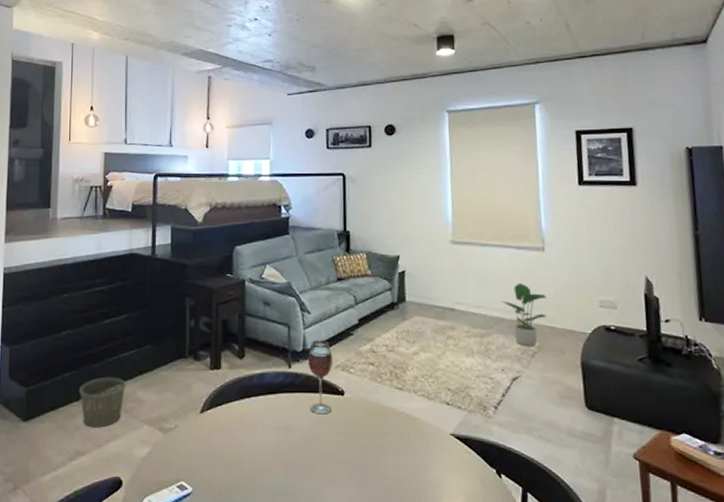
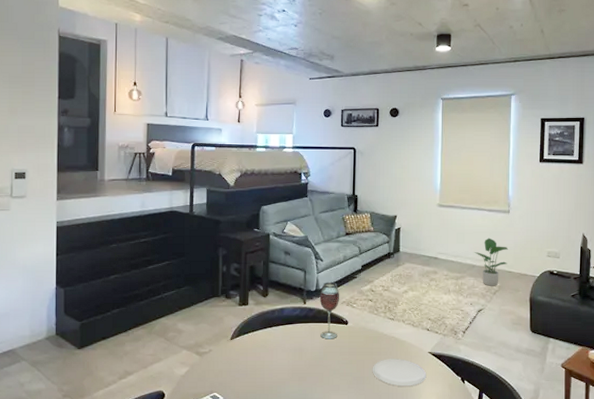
basket: present [78,377,126,428] -> none [126,312,168,353]
plate: none [378,442,450,482] -> present [372,359,427,388]

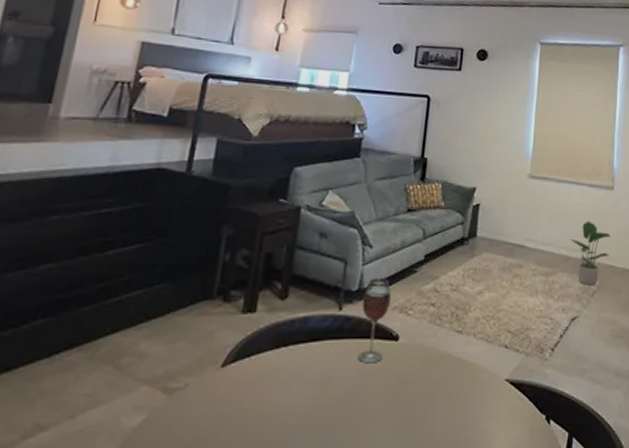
plate: present [372,359,427,388] -> none [426,390,501,434]

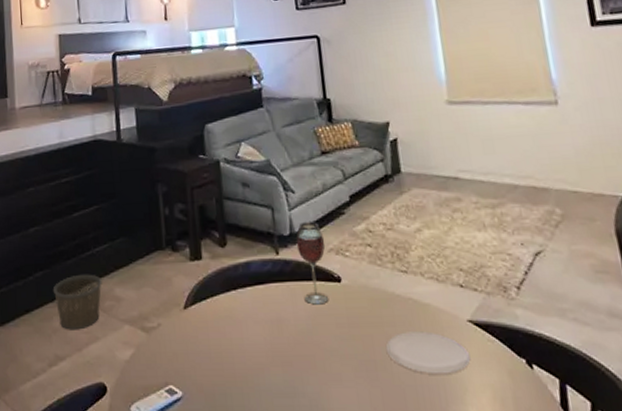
basket: none [52,324,125,393] -> present [52,274,102,330]
plate: none [426,390,501,434] -> present [385,331,471,376]
potted plant: present [569,221,611,285] -> none [512,143,569,215]

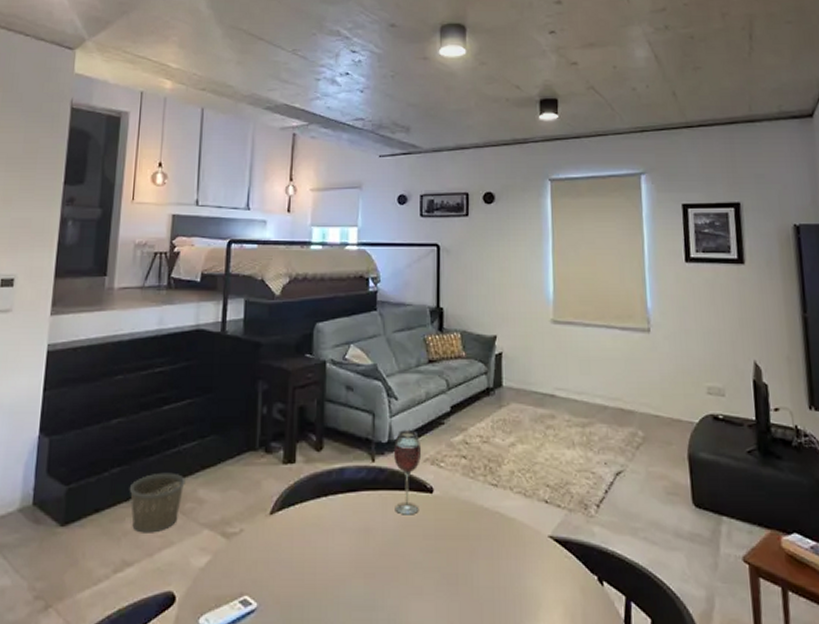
plate: present [385,331,471,376] -> none [469,546,548,591]

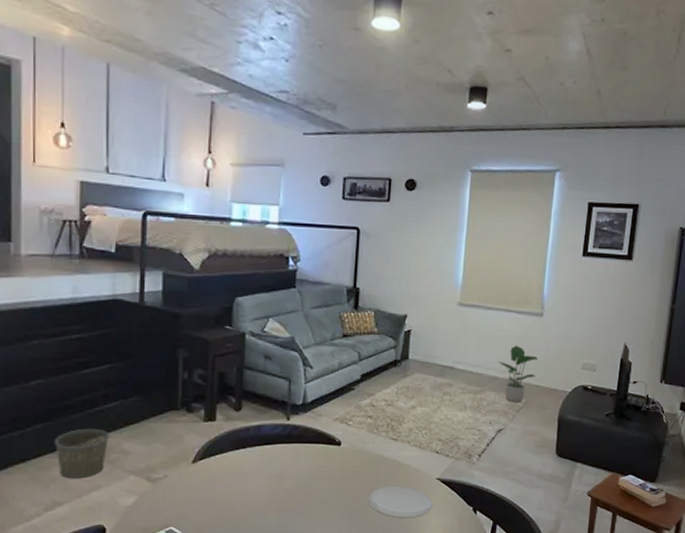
wineglass: present [393,430,422,515] -> none [306,394,333,463]
plate: none [469,546,548,591] -> present [368,486,433,519]
potted plant: none [604,367,653,437] -> present [497,345,538,402]

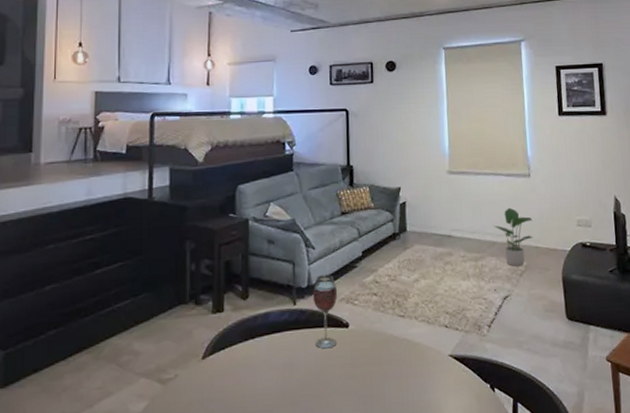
basket: present [54,428,110,479] -> none [66,330,121,387]
wineglass: none [306,394,333,463] -> present [312,275,338,349]
plate: present [368,486,433,519] -> none [381,366,449,404]

